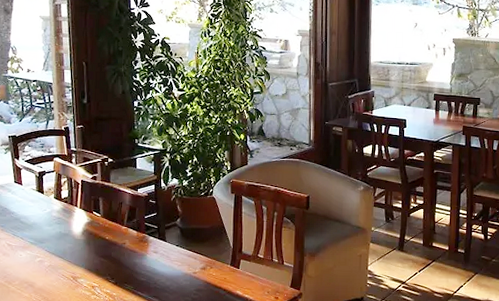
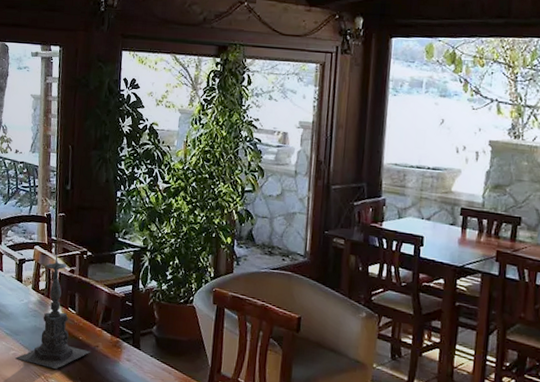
candle holder: none [42,159,118,270] -> present [15,249,91,370]

